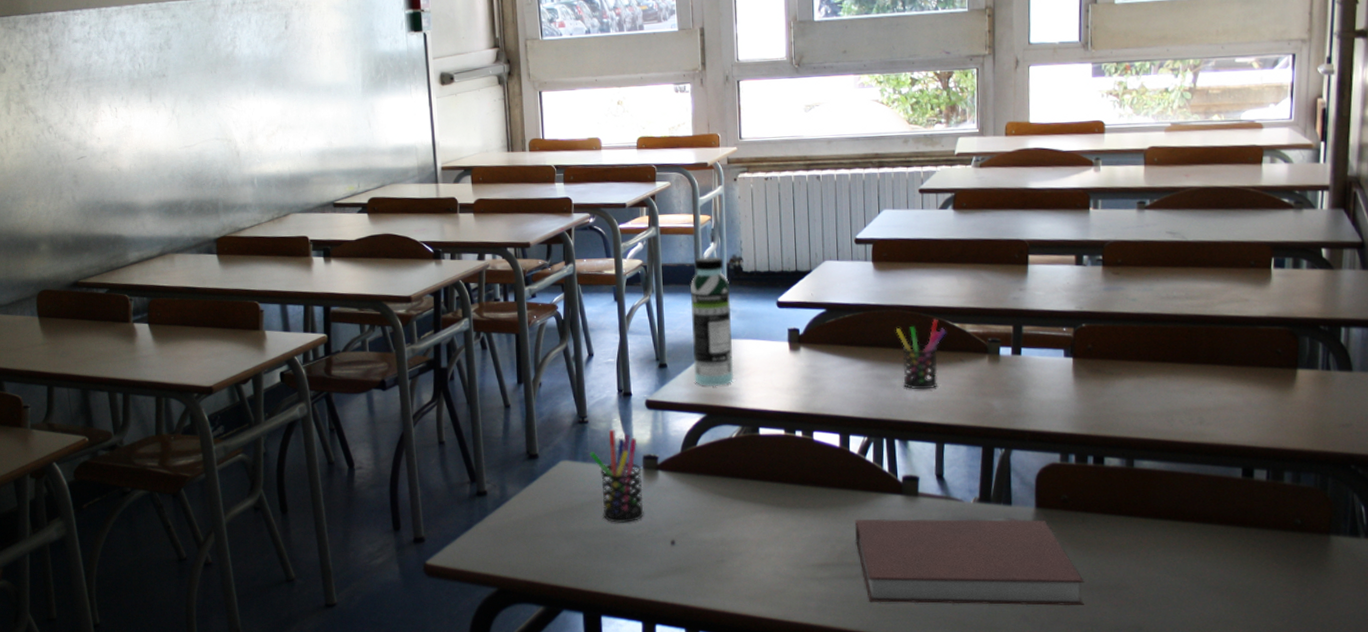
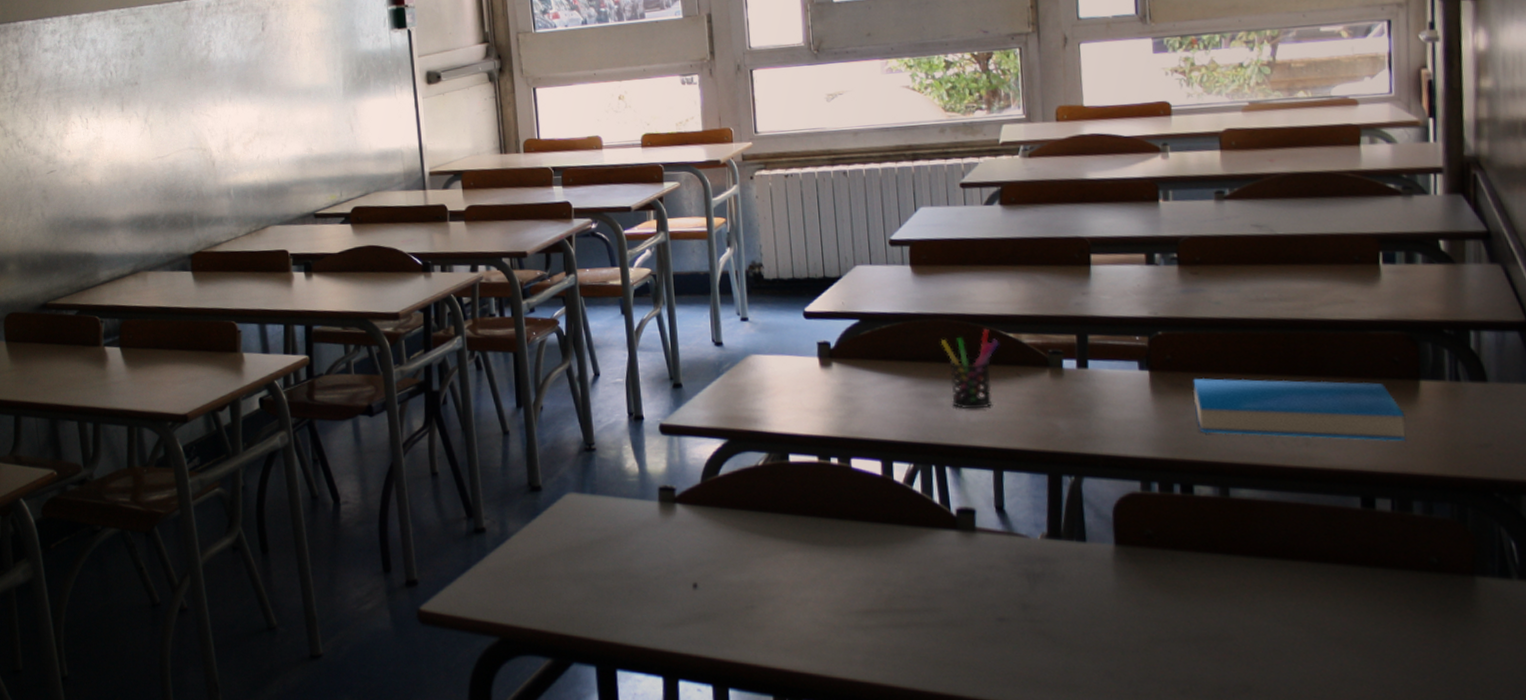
pen holder: present [590,429,644,523] -> none [599,458,661,563]
water bottle: present [690,256,734,386] -> none [705,263,758,408]
notebook: present [855,518,1085,606] -> none [903,557,1180,661]
book: none [1109,365,1283,421] -> present [1192,378,1406,441]

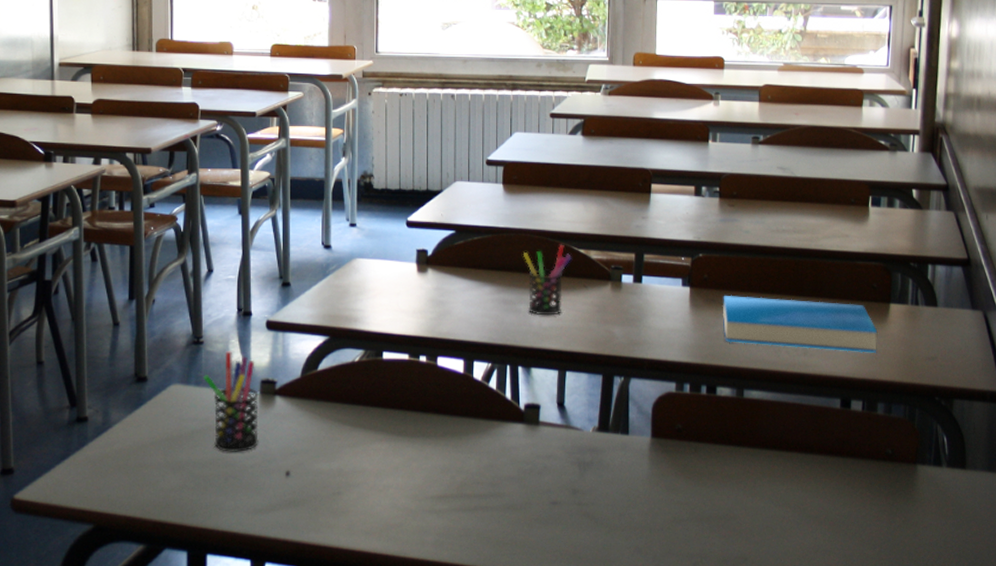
pen holder: none [599,458,661,563] -> present [204,351,259,452]

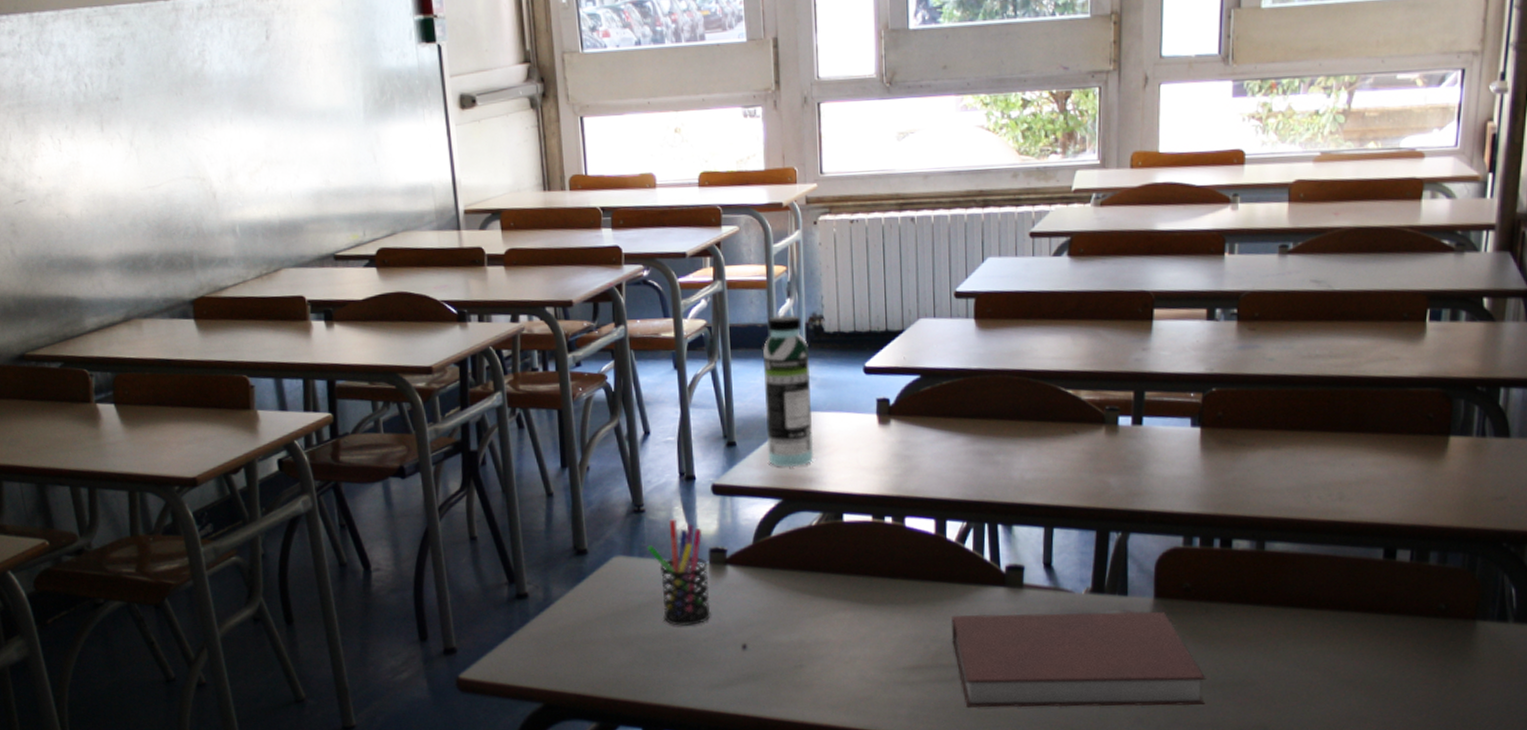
water bottle: none [318,172,360,307] -> present [763,314,814,467]
notebook: none [476,448,695,538] -> present [952,611,1206,708]
pen holder: present [522,245,572,316] -> none [1000,386,1058,467]
book: present [723,296,877,353] -> none [1241,435,1432,495]

